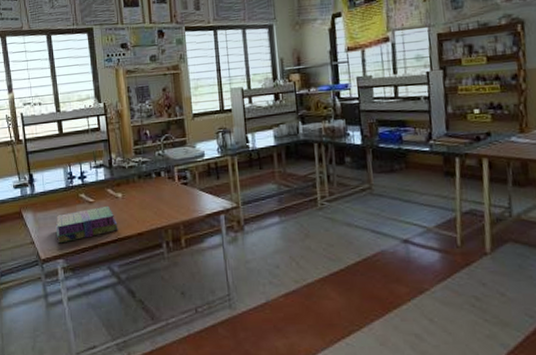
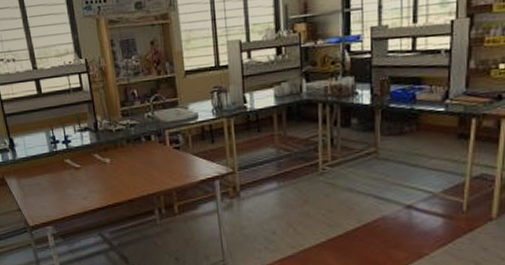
stack of books: present [55,205,119,244] -> none [41,171,108,211]

